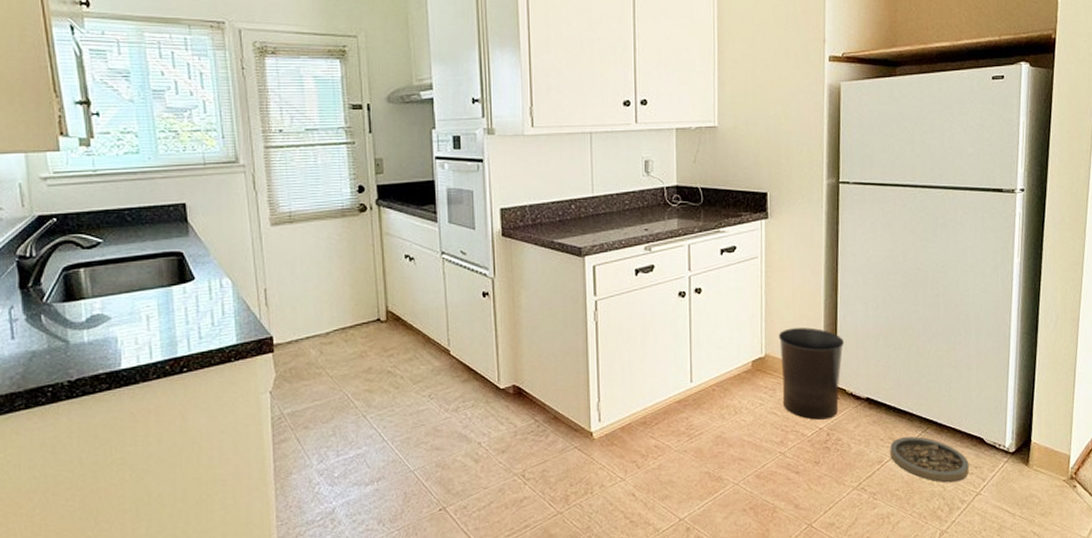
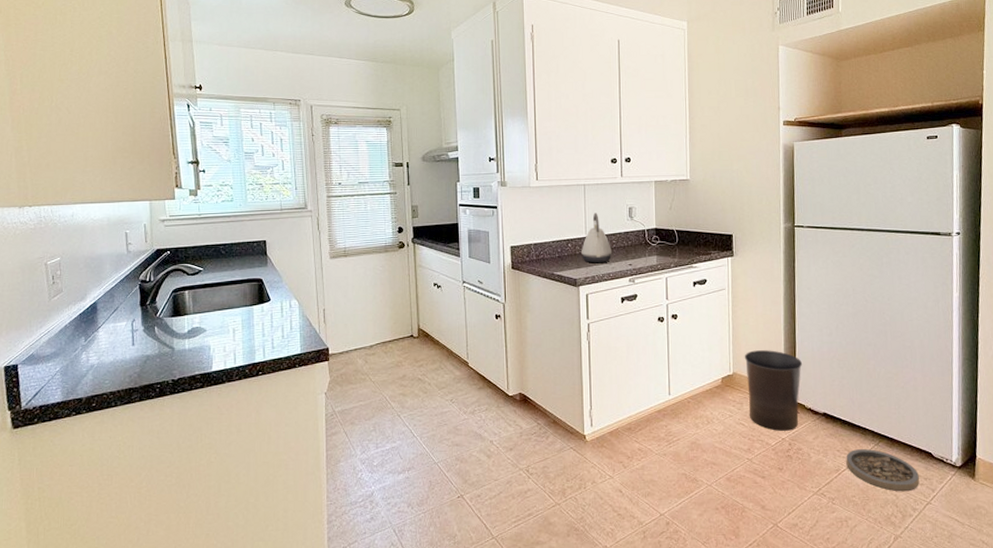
kettle: none [586,167,625,229] -> present [580,213,613,263]

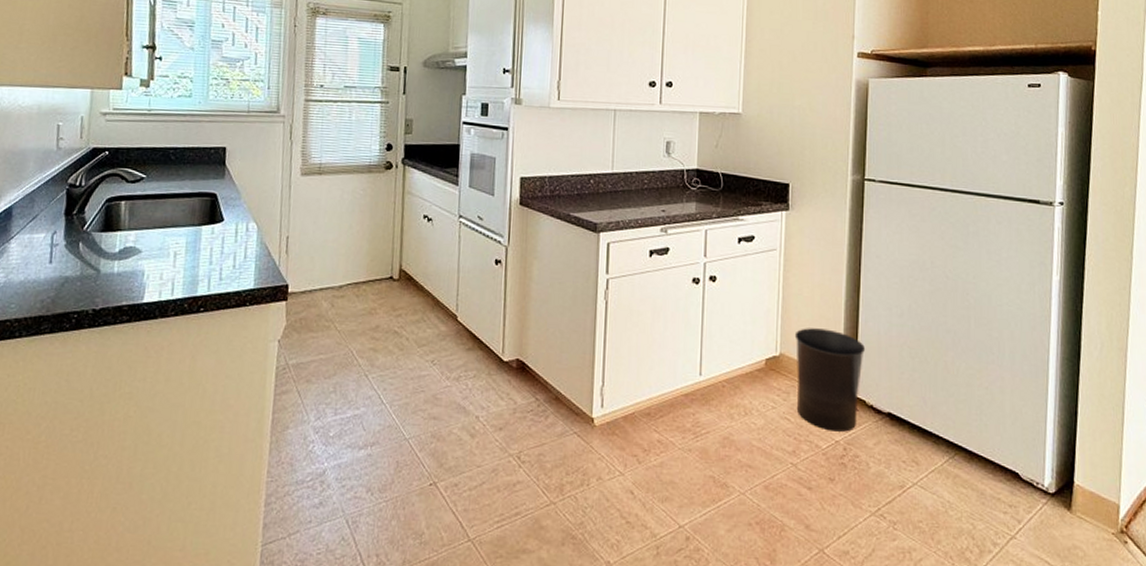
kettle: present [580,213,613,263] -> none [604,145,643,207]
pet bowl: present [846,449,919,491] -> none [913,462,1002,520]

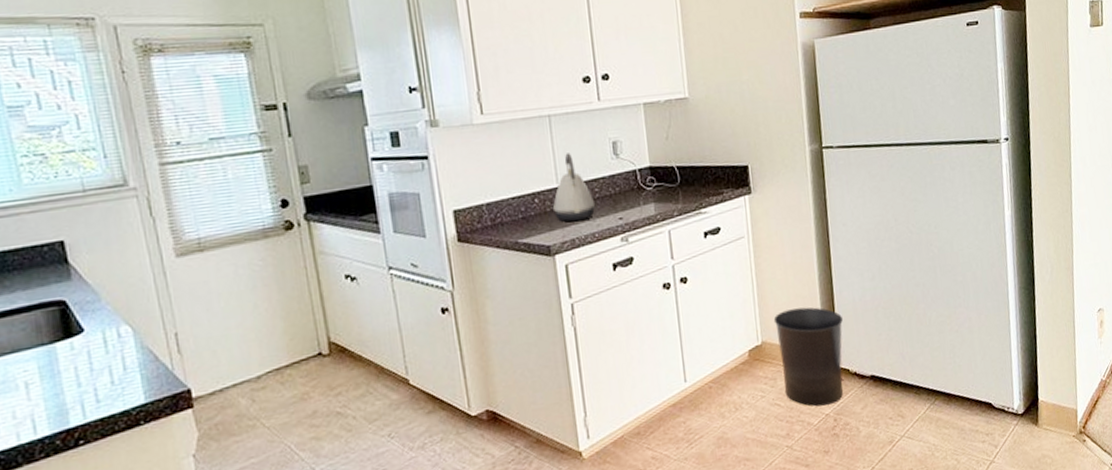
kettle: none [604,145,643,207] -> present [552,153,596,222]

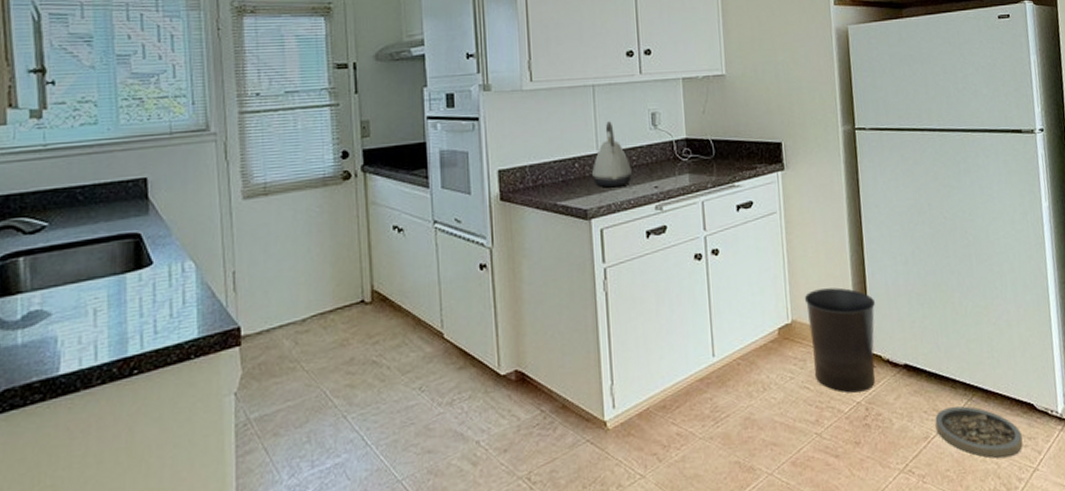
pet bowl: none [899,410,981,455] -> present [935,406,1023,458]

